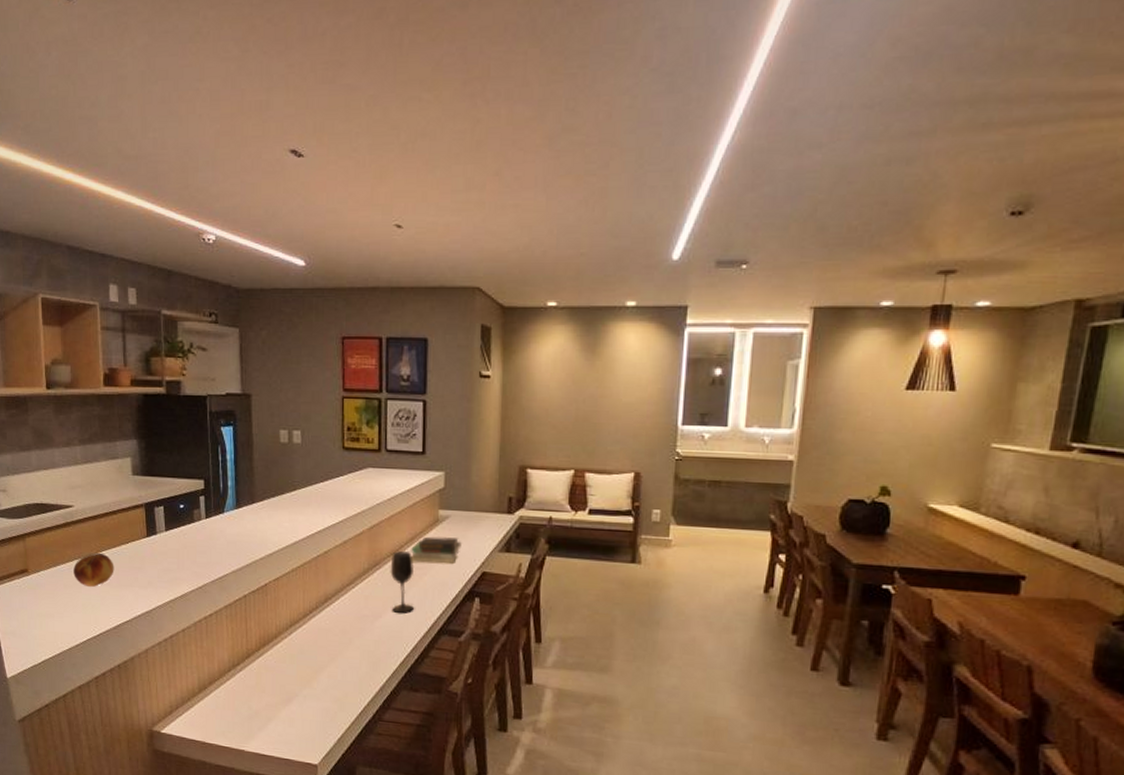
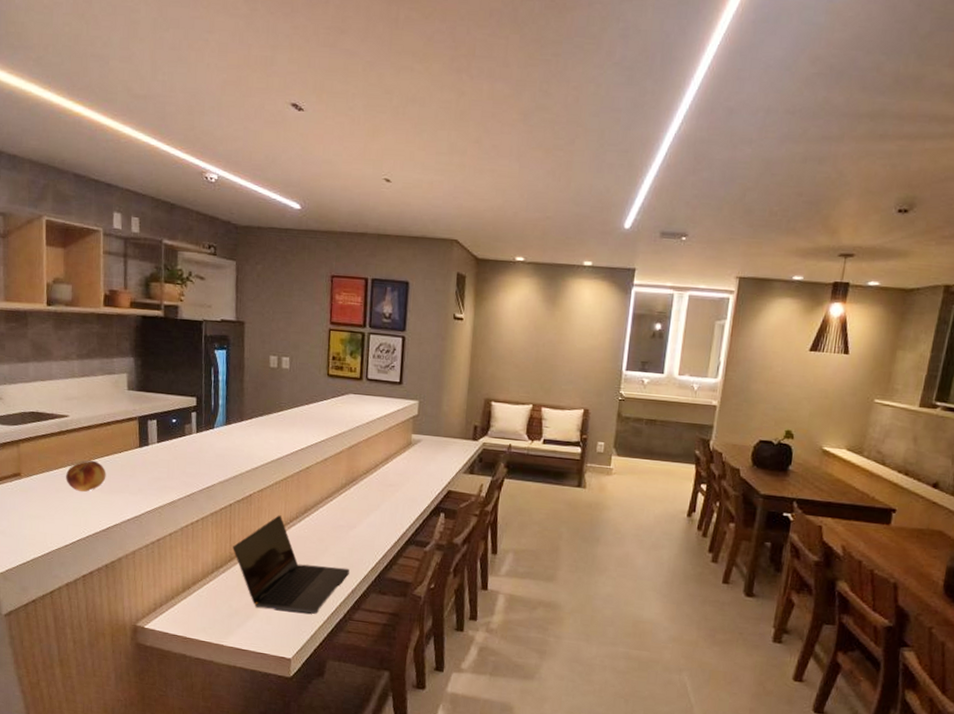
laptop: none [250,606,377,715] -> present [233,515,349,614]
wine glass: present [390,550,415,615] -> none [365,468,388,526]
books: present [411,536,462,565] -> none [385,457,431,483]

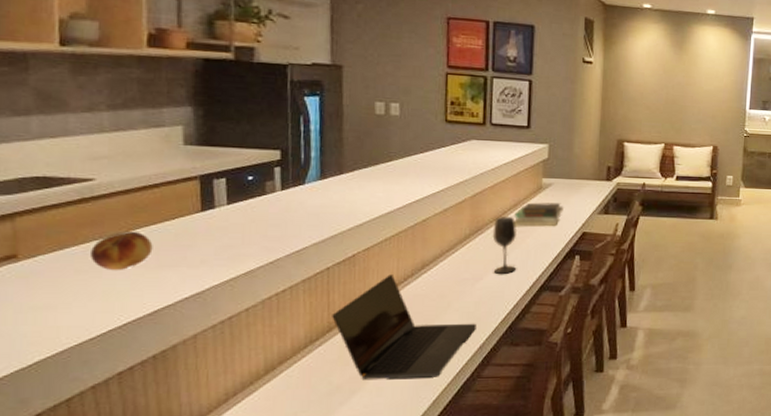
wine glass: none [365,468,388,526] -> present [492,216,518,275]
books: none [385,457,431,483] -> present [514,202,564,228]

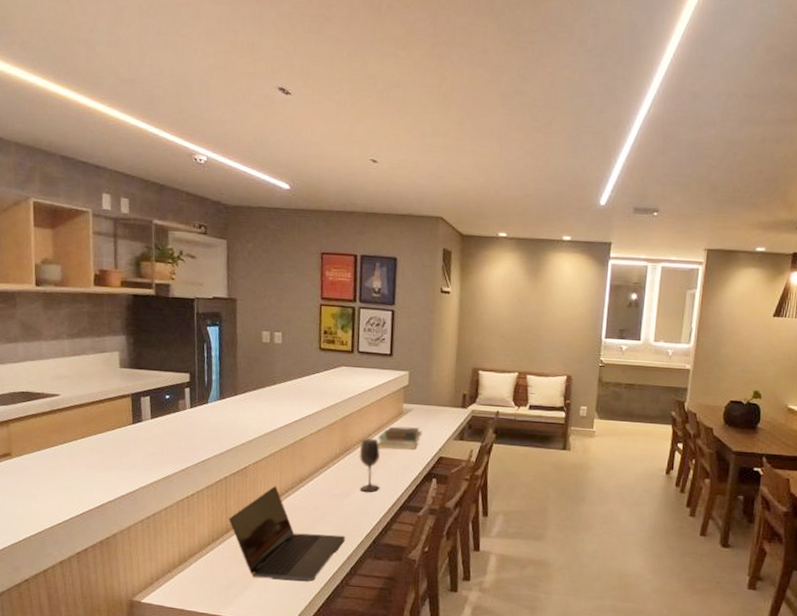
fruit: present [91,231,153,271] -> none [58,438,100,470]

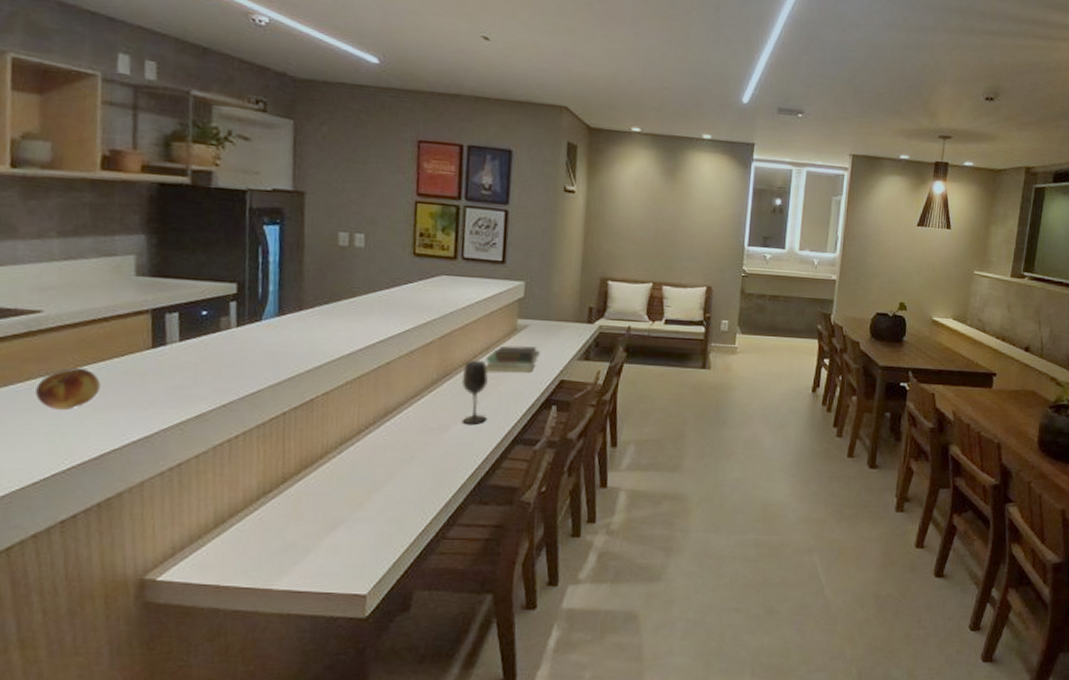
fruit: none [58,438,100,470] -> present [36,367,101,411]
laptop: present [229,486,345,581] -> none [287,422,442,538]

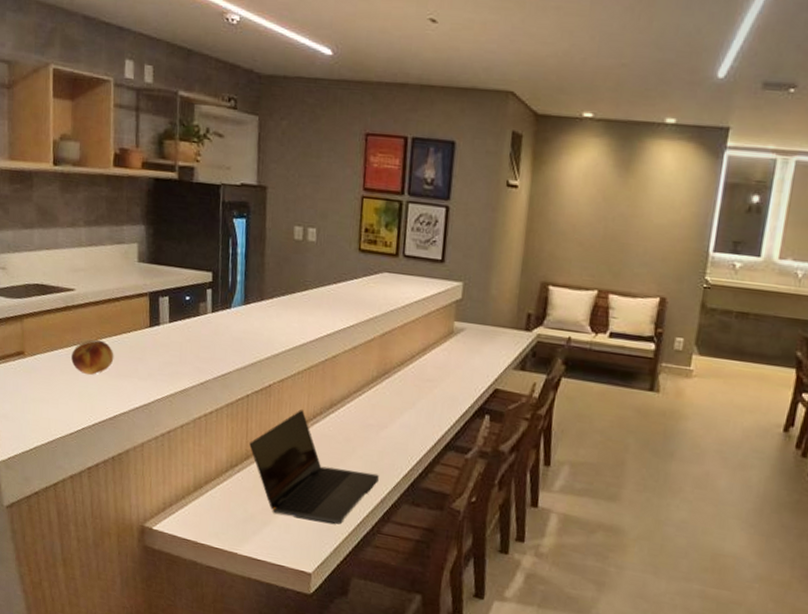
laptop: none [287,422,442,538] -> present [249,410,379,524]
wine glass: present [461,359,489,426] -> none [398,360,425,427]
books: present [485,345,540,374] -> none [421,348,476,379]

